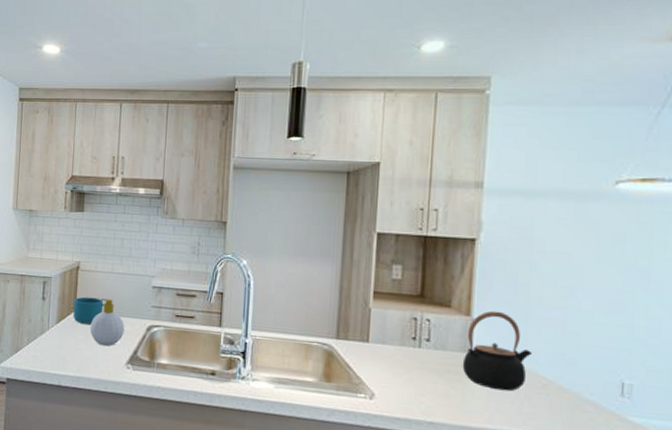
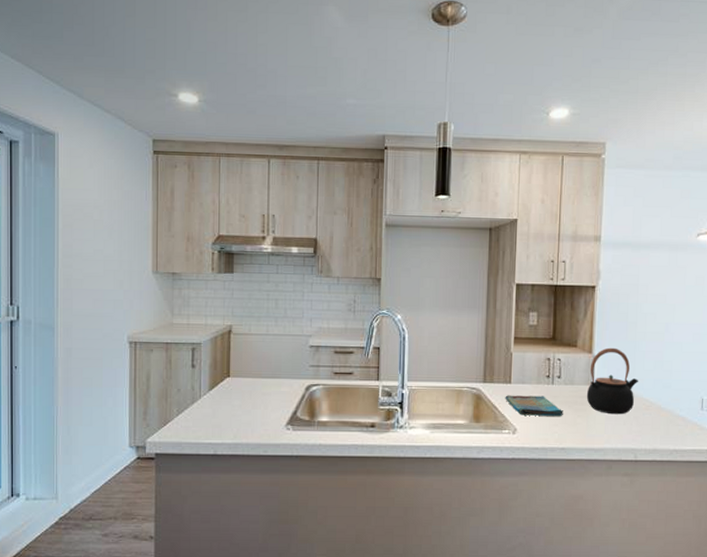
cup: present [73,296,105,325] -> none [227,361,261,389]
soap bottle: present [90,298,125,346] -> none [247,361,282,410]
dish towel: none [361,355,434,386] -> present [505,395,564,417]

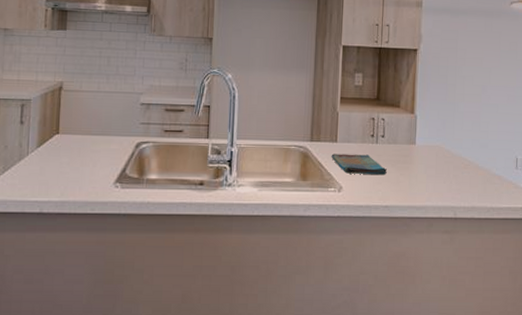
teapot: present [586,347,639,415] -> none [408,108,458,173]

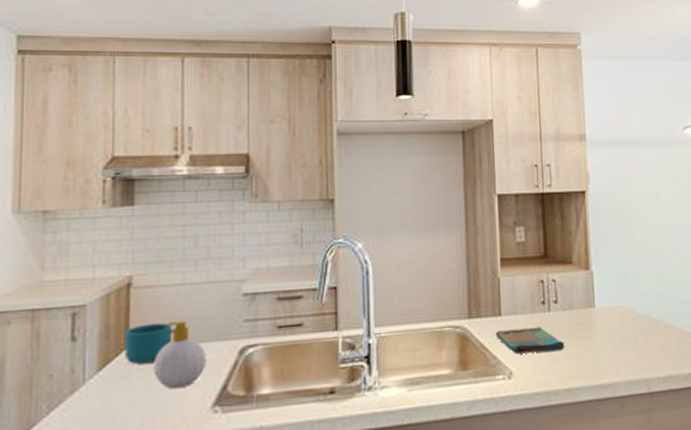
cup: none [56,118,91,146] -> present [125,322,174,365]
soap bottle: none [75,118,112,167] -> present [154,321,206,389]

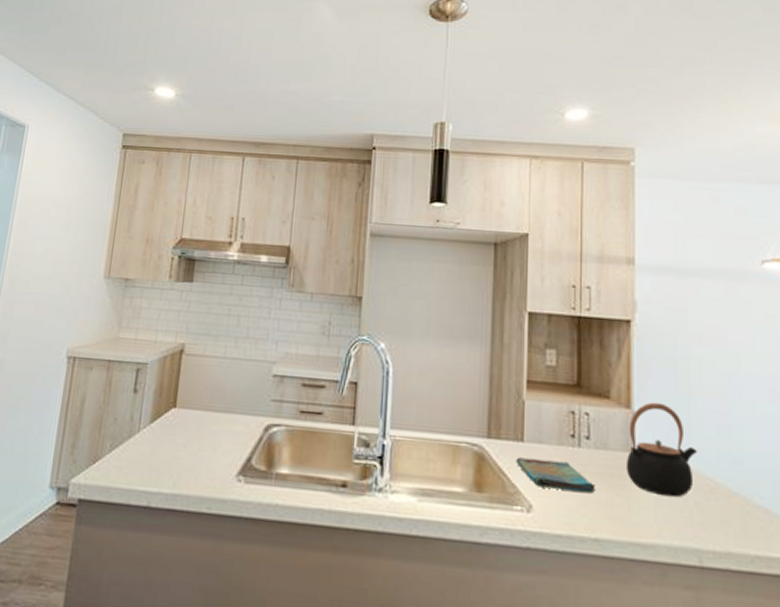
cup: present [125,322,174,365] -> none [172,388,213,424]
soap bottle: present [154,321,206,389] -> none [193,390,237,453]
teapot: none [588,260,643,341] -> present [626,402,698,498]

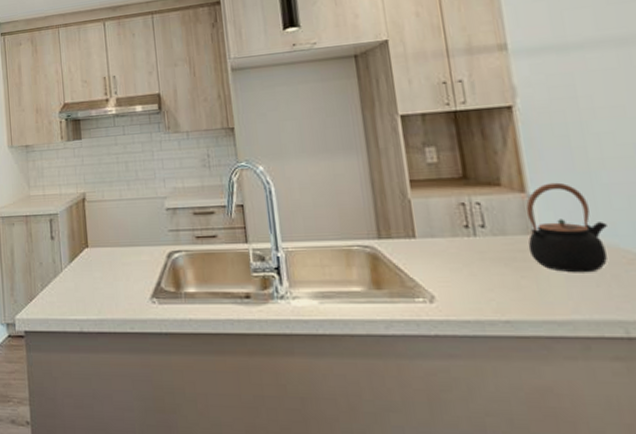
dish towel: present [516,457,597,494] -> none [410,252,500,279]

